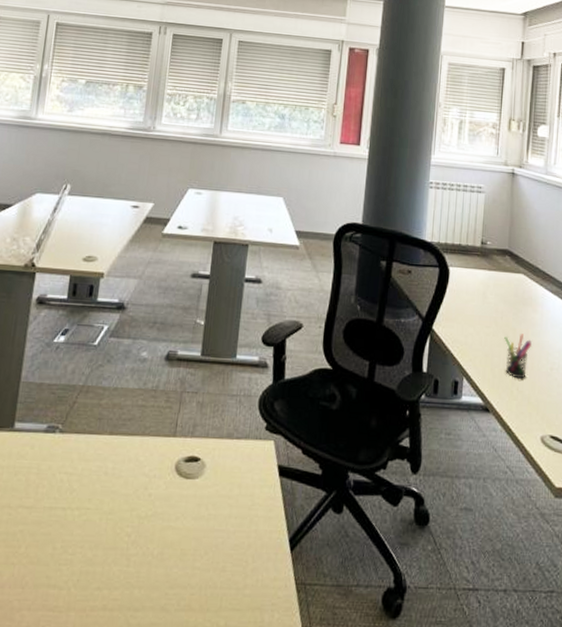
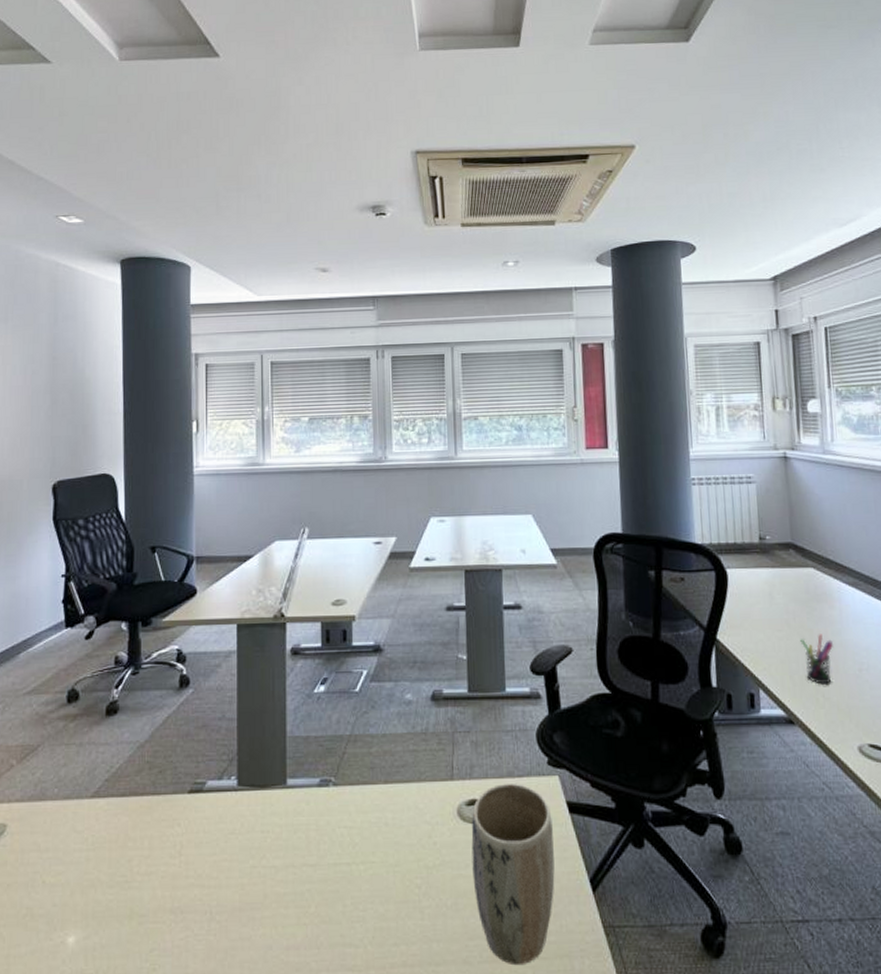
plant pot: none [181,443,263,615] -> present [471,782,555,966]

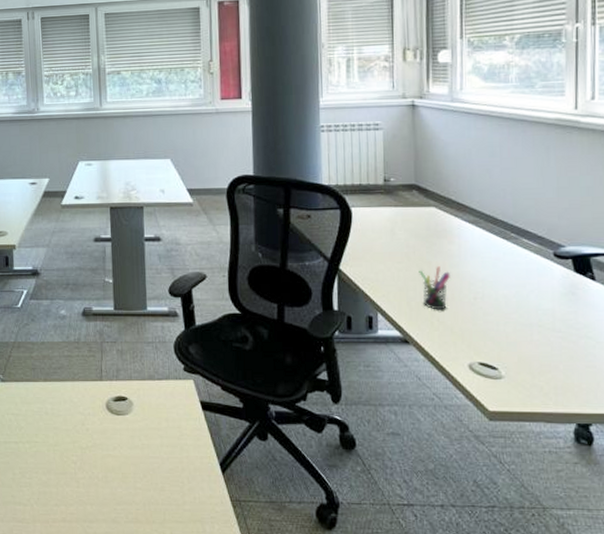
plant pot: present [471,782,555,966] -> none [118,384,190,526]

